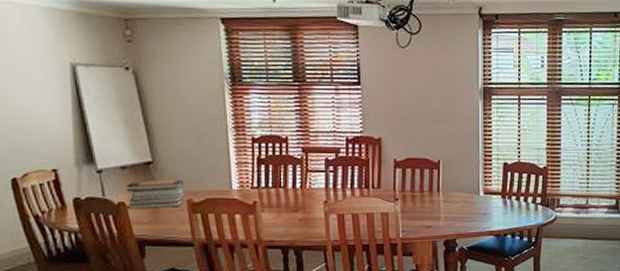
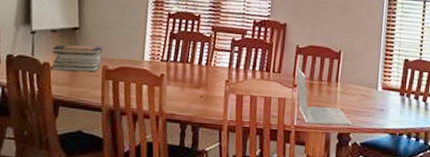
laptop: none [396,180,458,235] -> present [296,66,352,126]

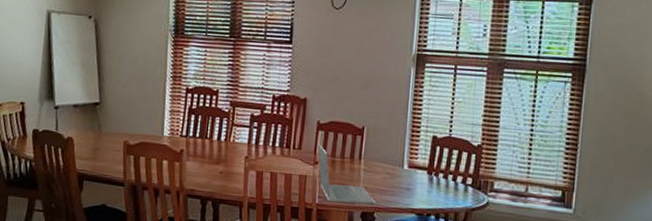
book stack: present [51,44,102,72] -> none [75,119,123,147]

